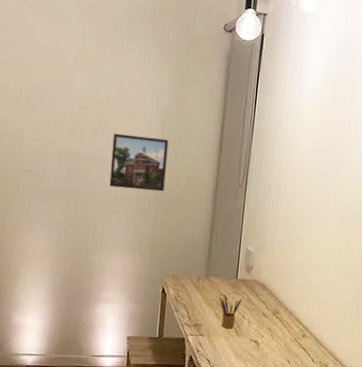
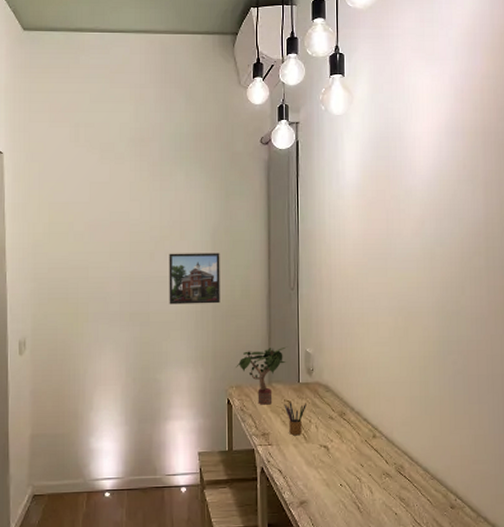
potted plant: none [174,242,230,297] -> present [236,346,288,405]

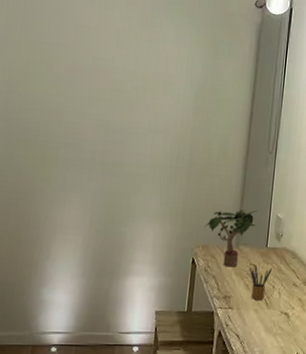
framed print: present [169,253,220,305] -> none [143,105,202,161]

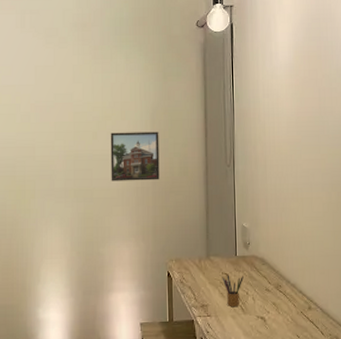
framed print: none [143,105,202,161] -> present [110,131,160,181]
potted plant: present [205,209,260,267] -> none [175,221,225,278]

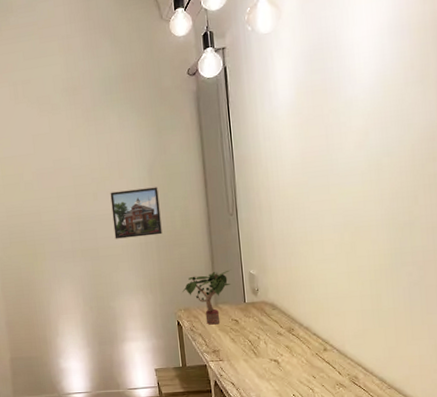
potted plant: none [175,221,225,278] -> present [182,269,232,325]
pencil box: present [222,274,244,306] -> none [232,321,254,351]

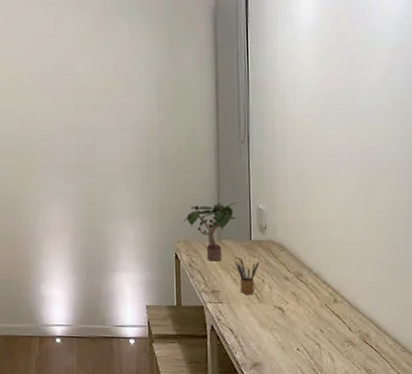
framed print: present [110,187,162,239] -> none [113,104,166,157]
pencil box: none [232,321,254,351] -> present [235,259,259,294]

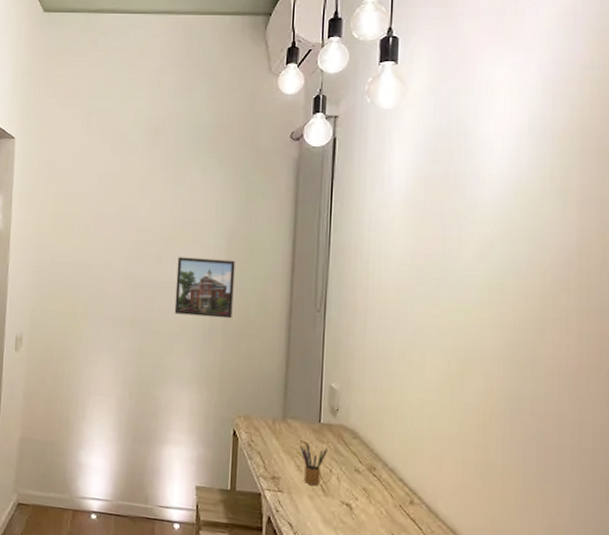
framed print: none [113,104,166,157] -> present [174,257,235,319]
potted plant: present [183,202,239,262] -> none [245,377,309,444]

